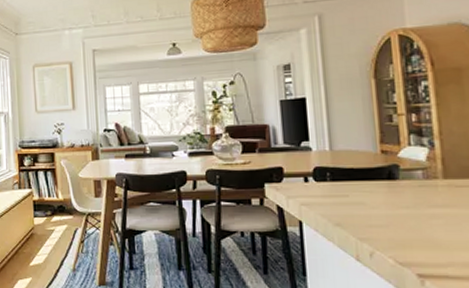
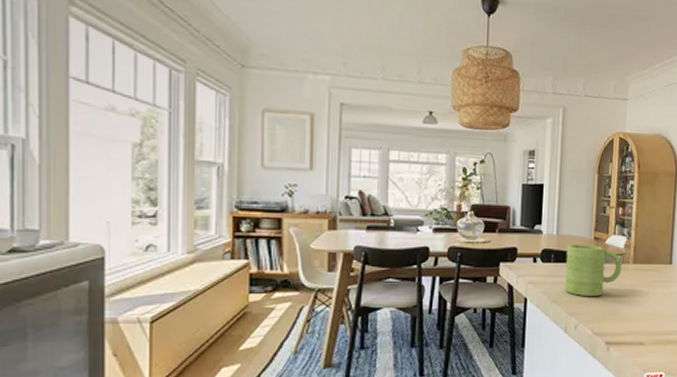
mug: none [345,159,428,220] -> present [564,244,622,297]

